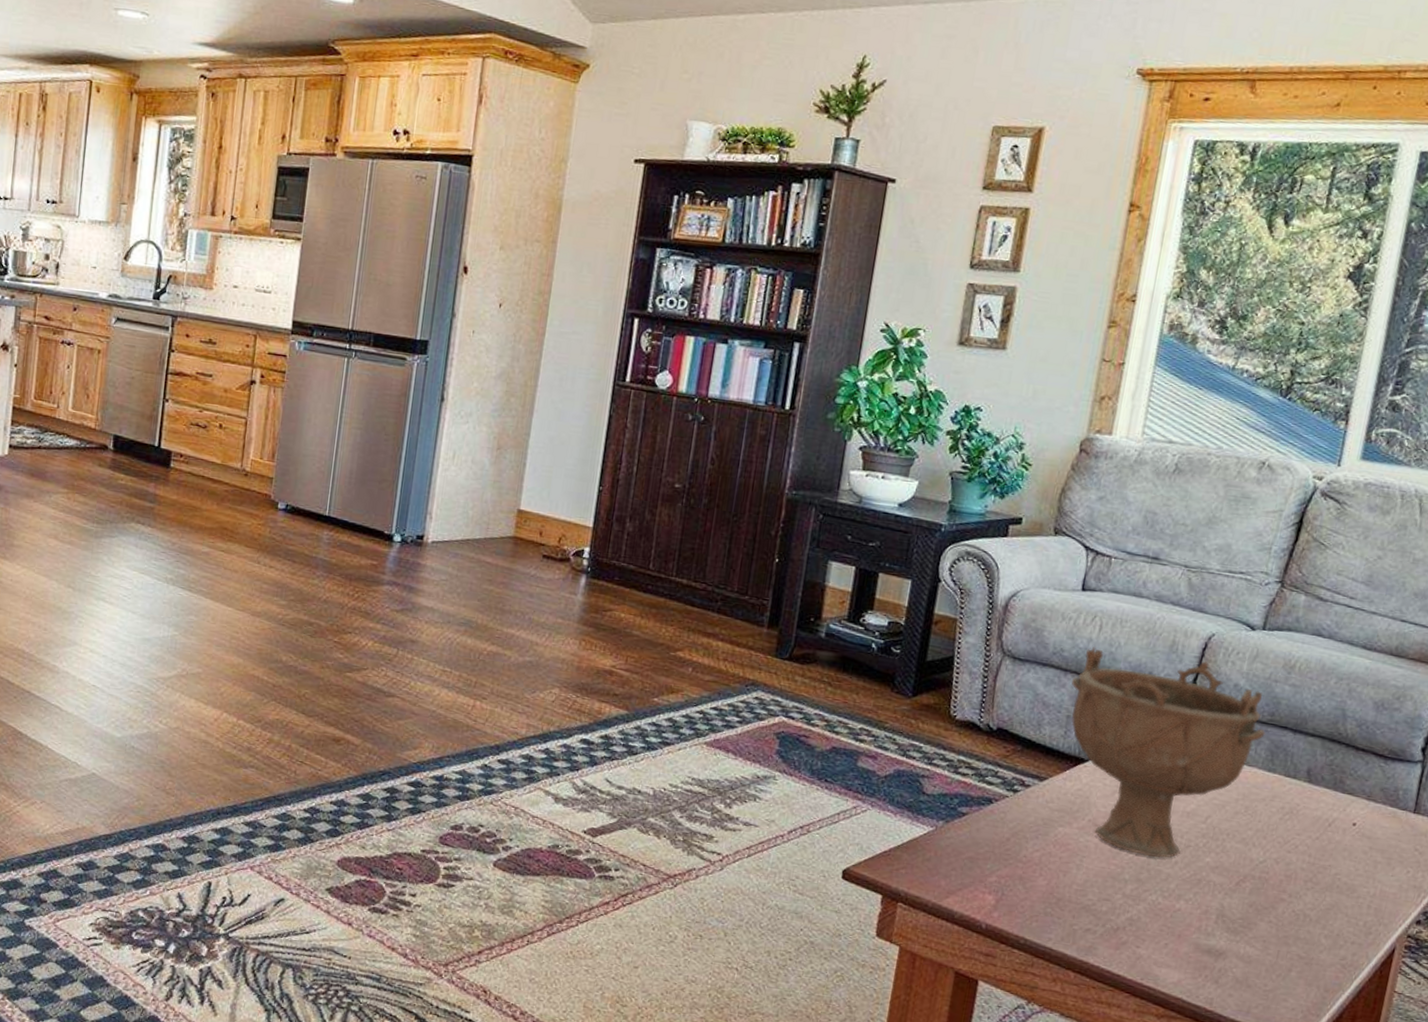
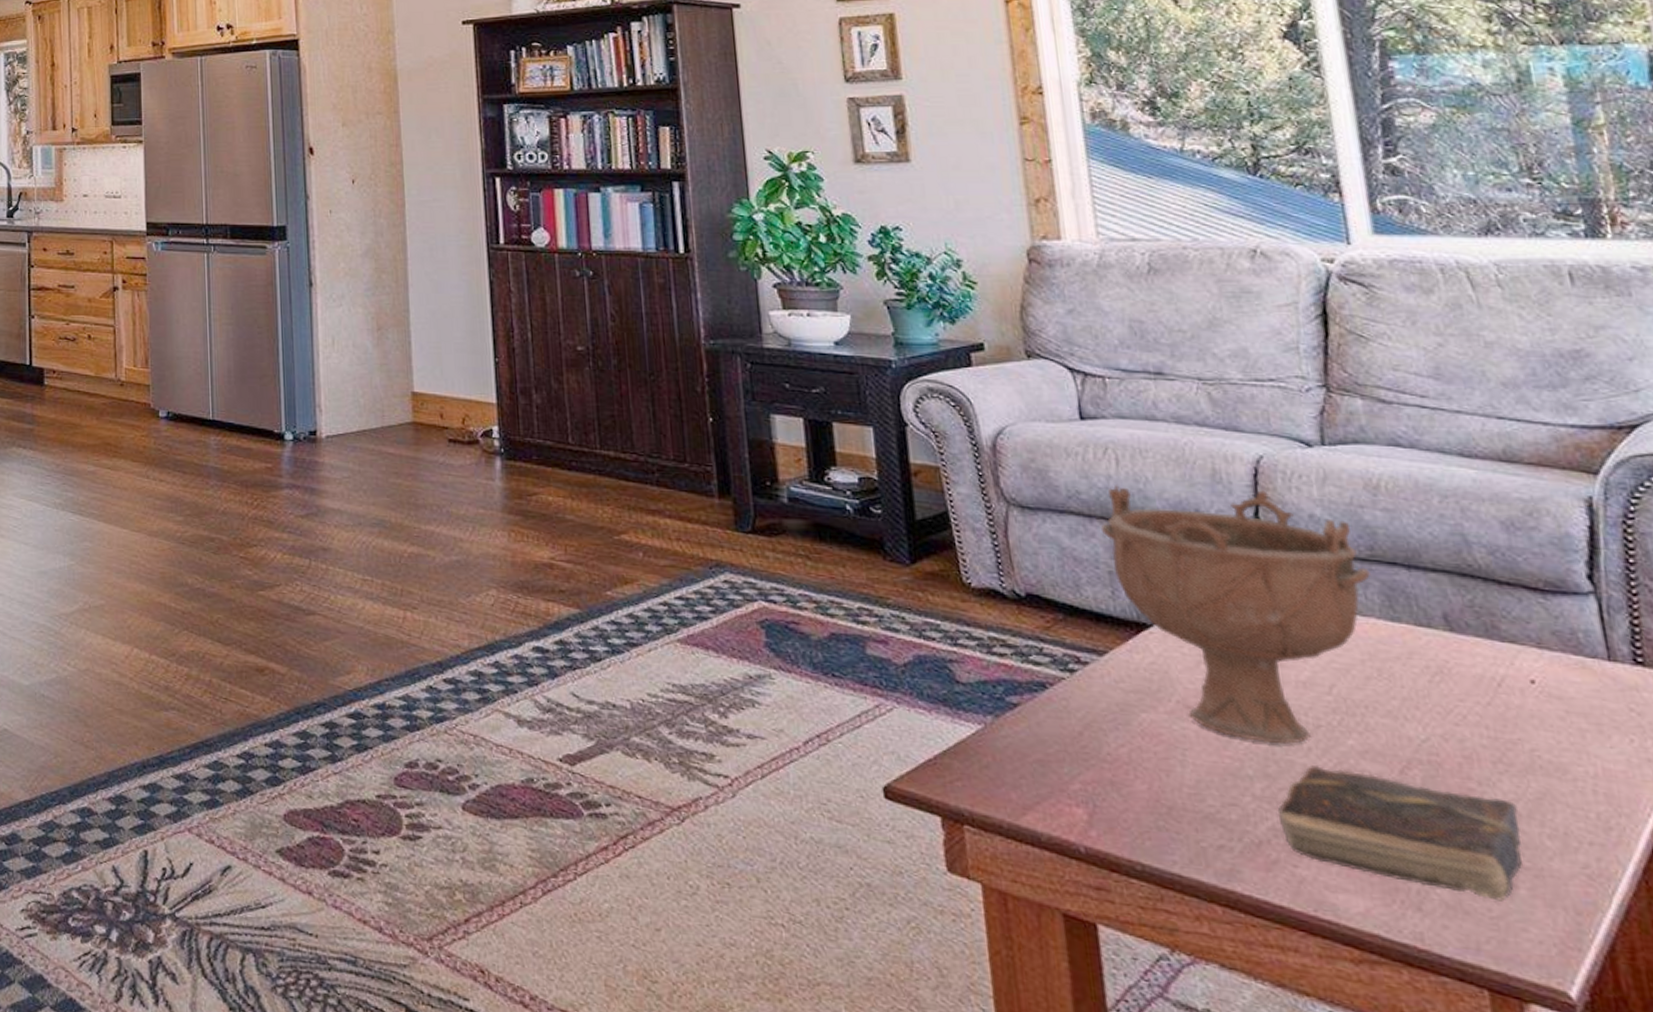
book: none [1137,875,1312,980] -> present [1277,765,1523,902]

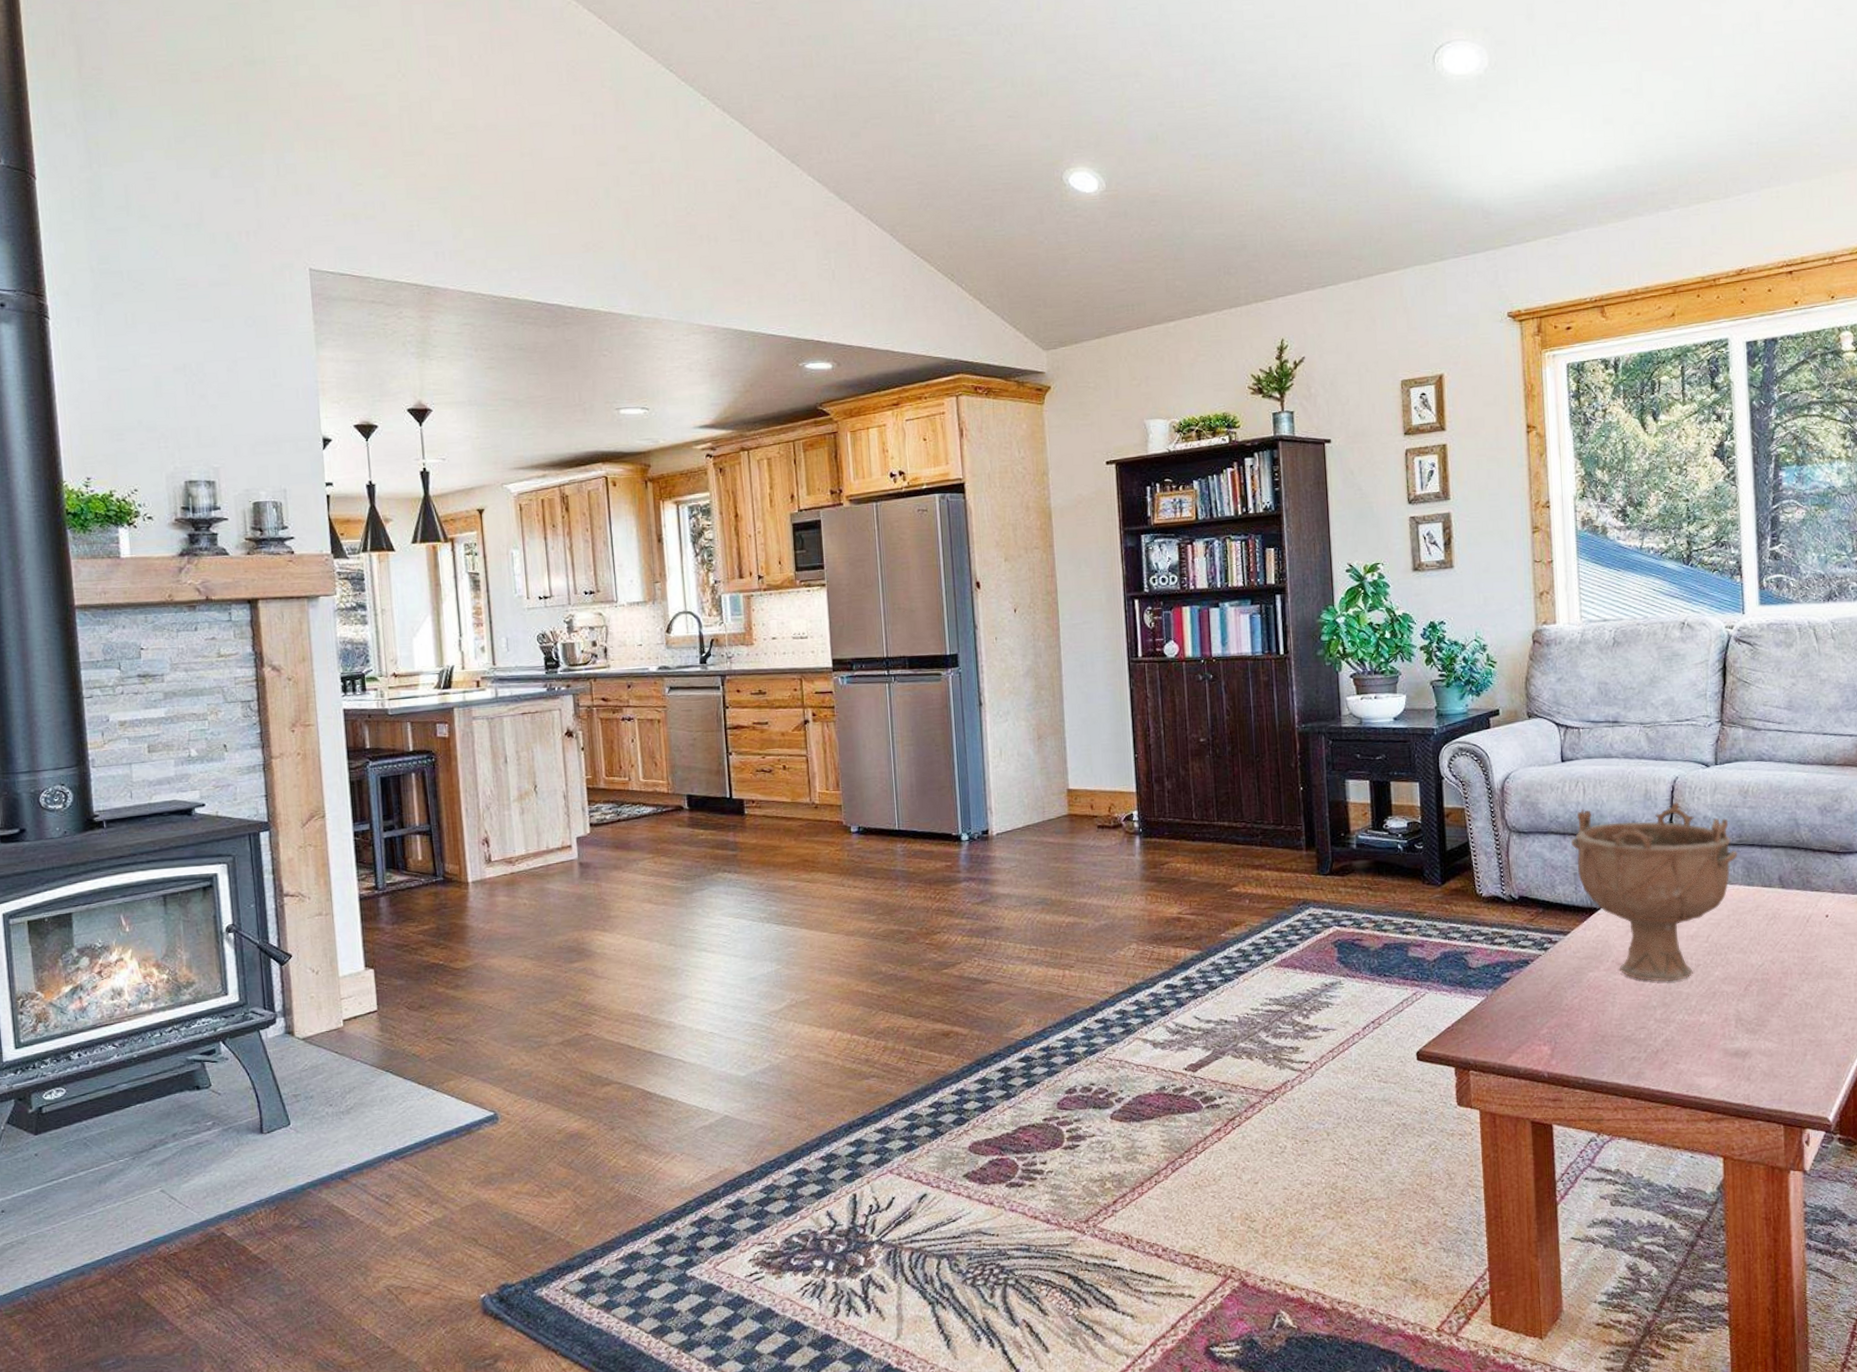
book: present [1277,765,1523,902] -> none [1669,993,1811,1066]

